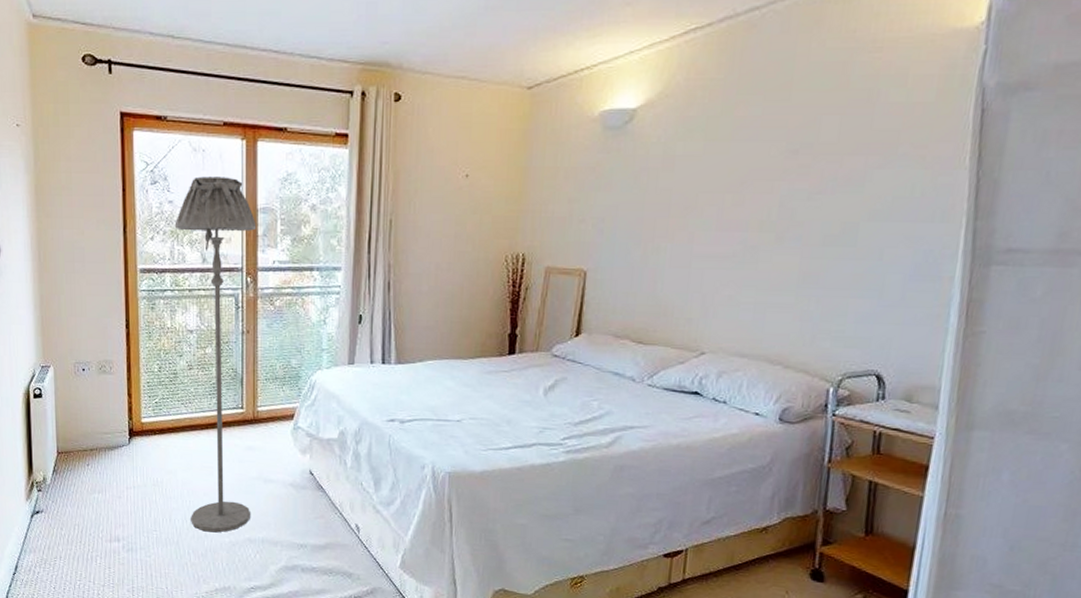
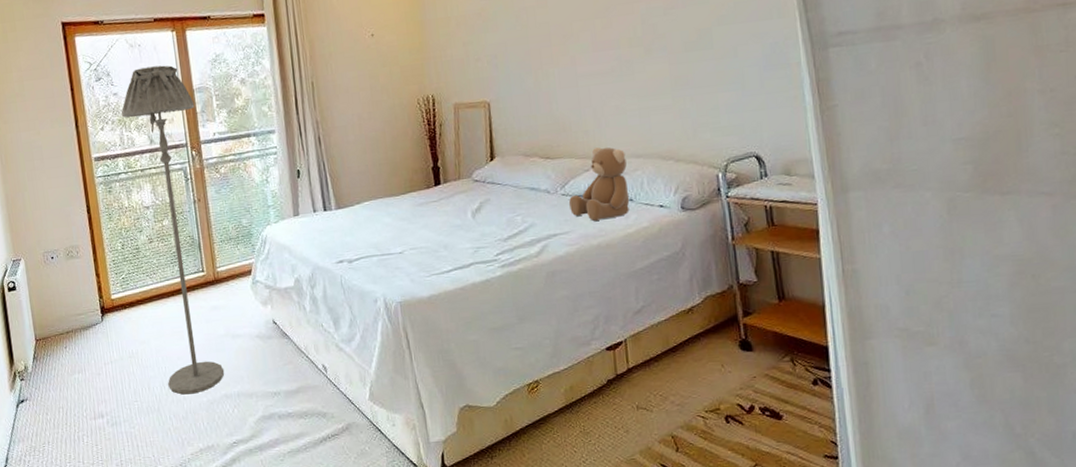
teddy bear: none [654,339,729,420] -> present [569,147,630,222]

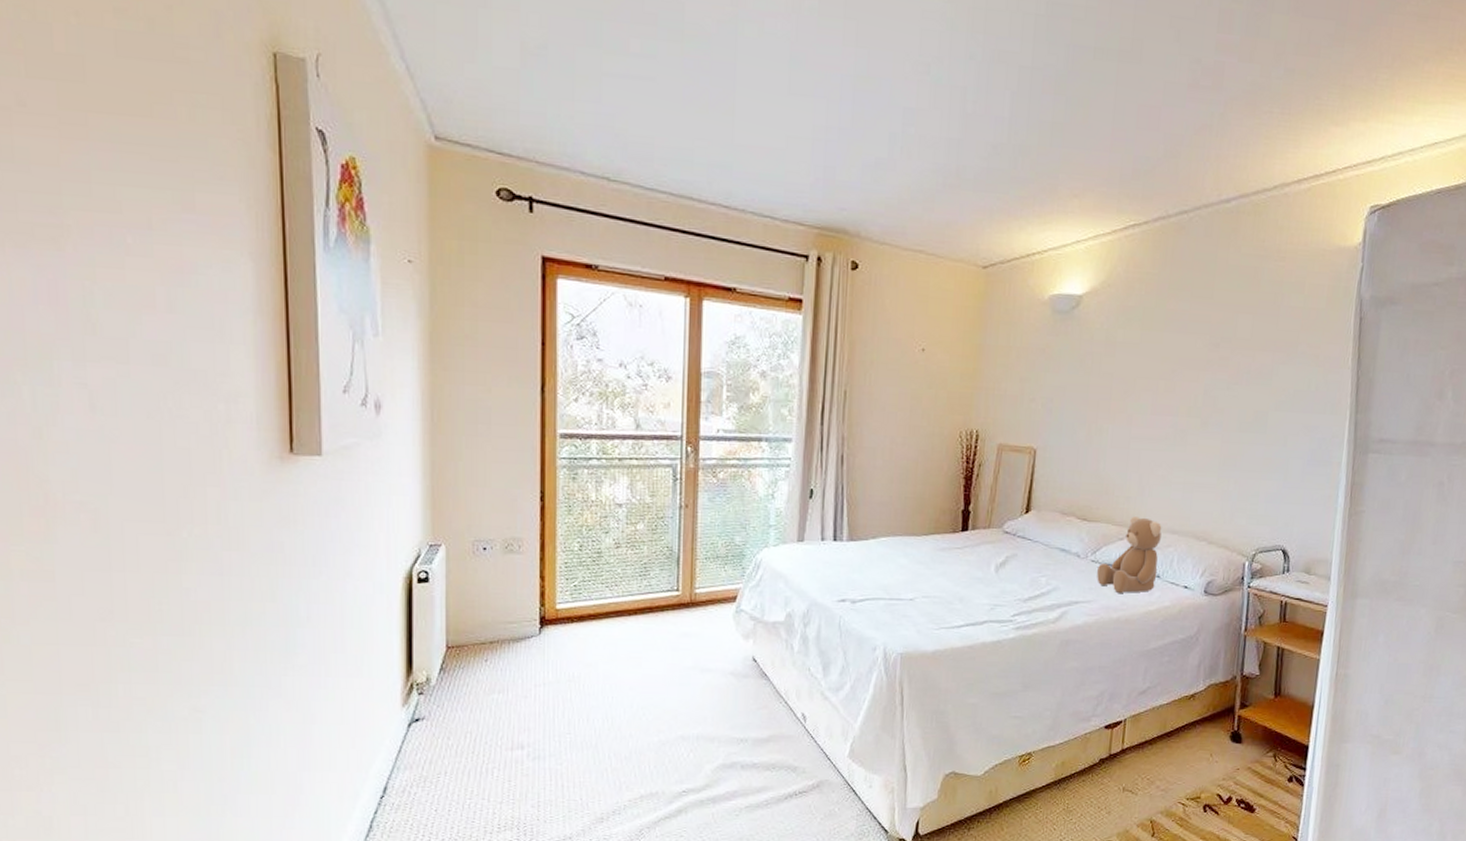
floor lamp: present [121,65,224,395] -> none [603,334,700,732]

